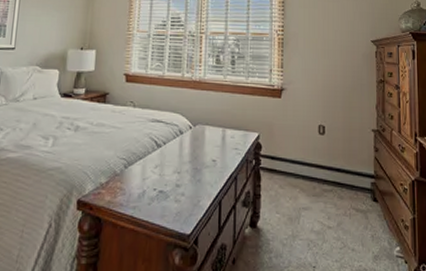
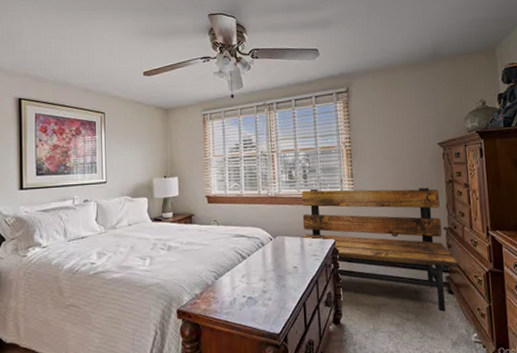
bench: none [222,76,385,221] -> present [300,188,459,312]

